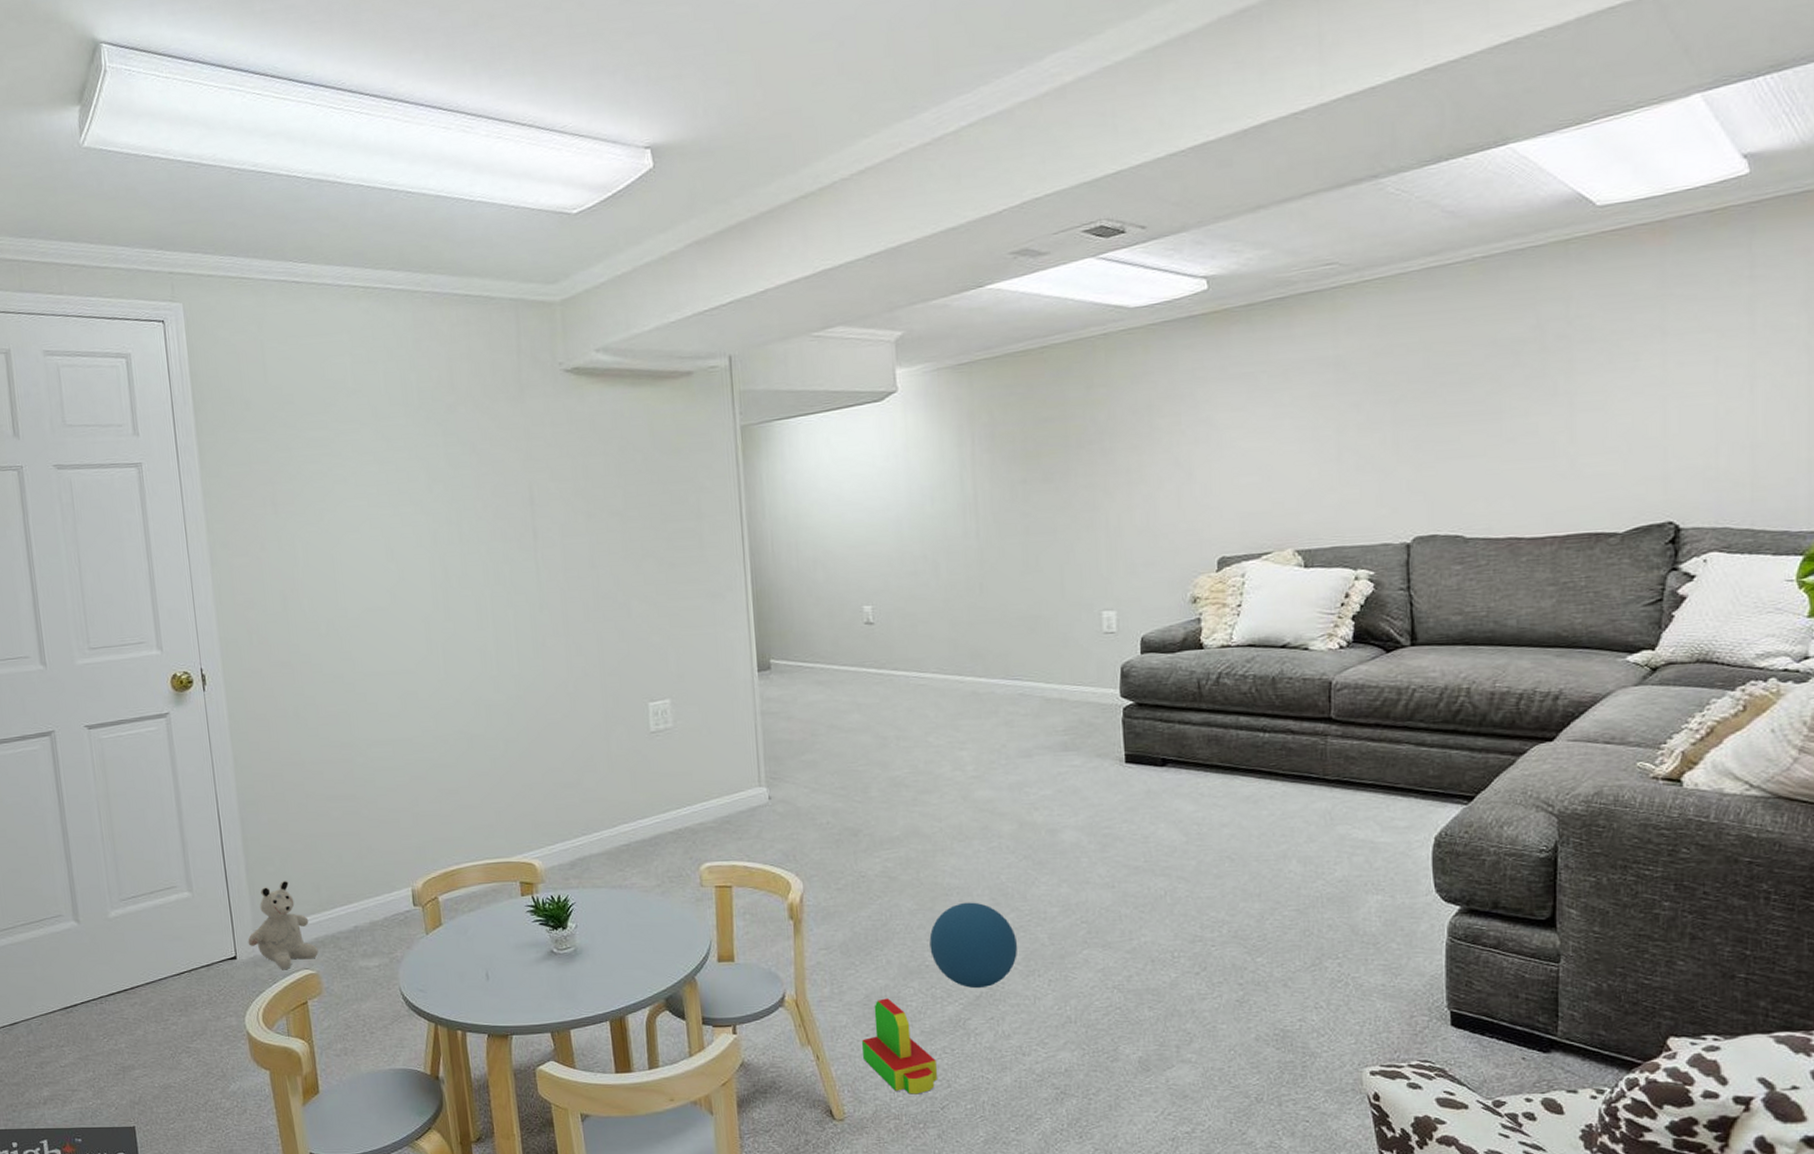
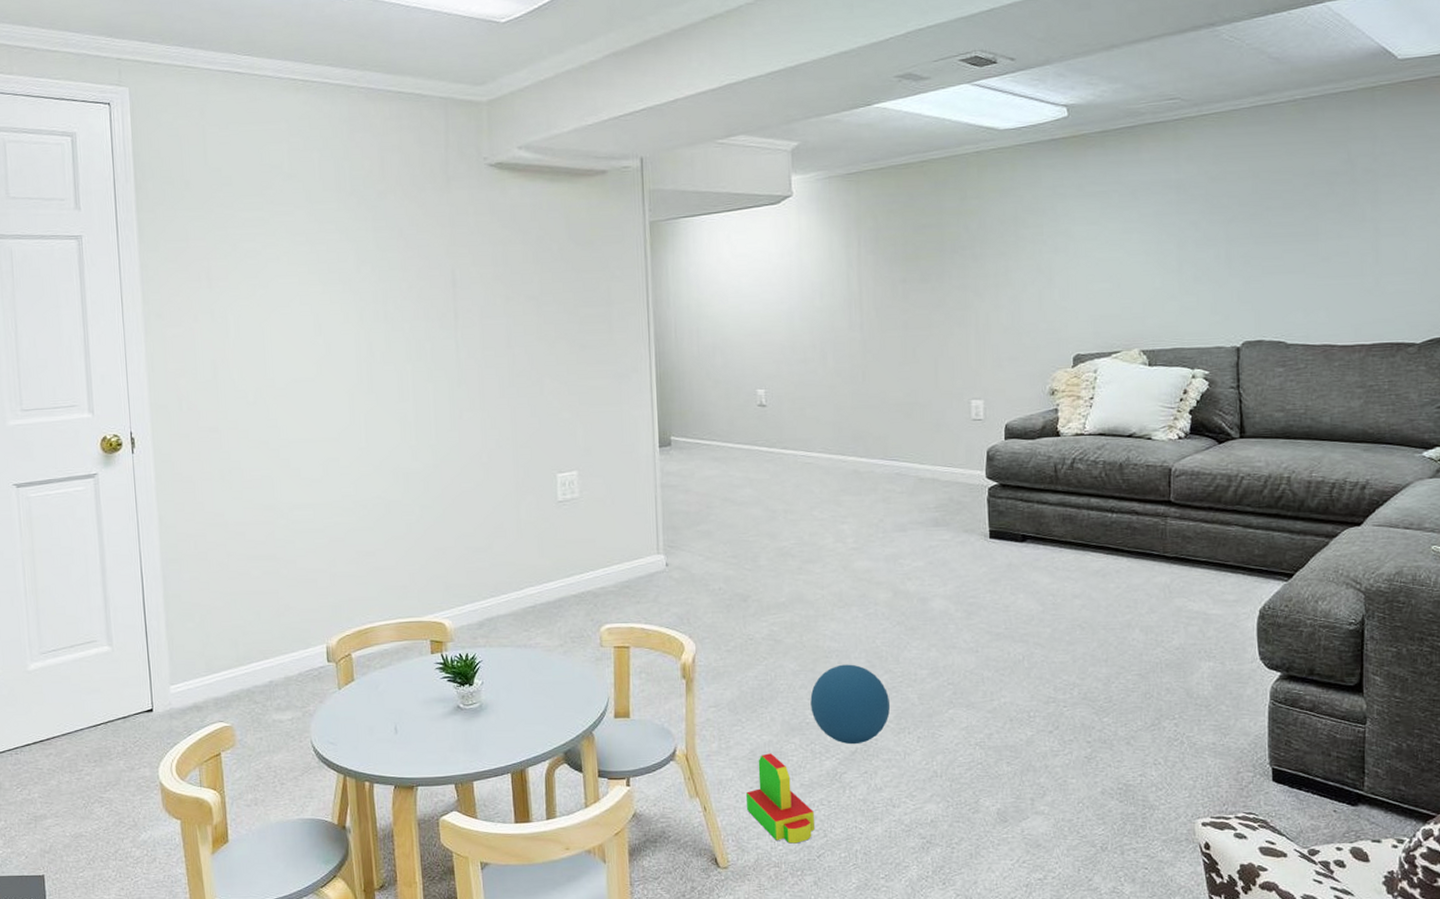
stuffed animal: present [248,880,319,970] -> none [165,636,234,723]

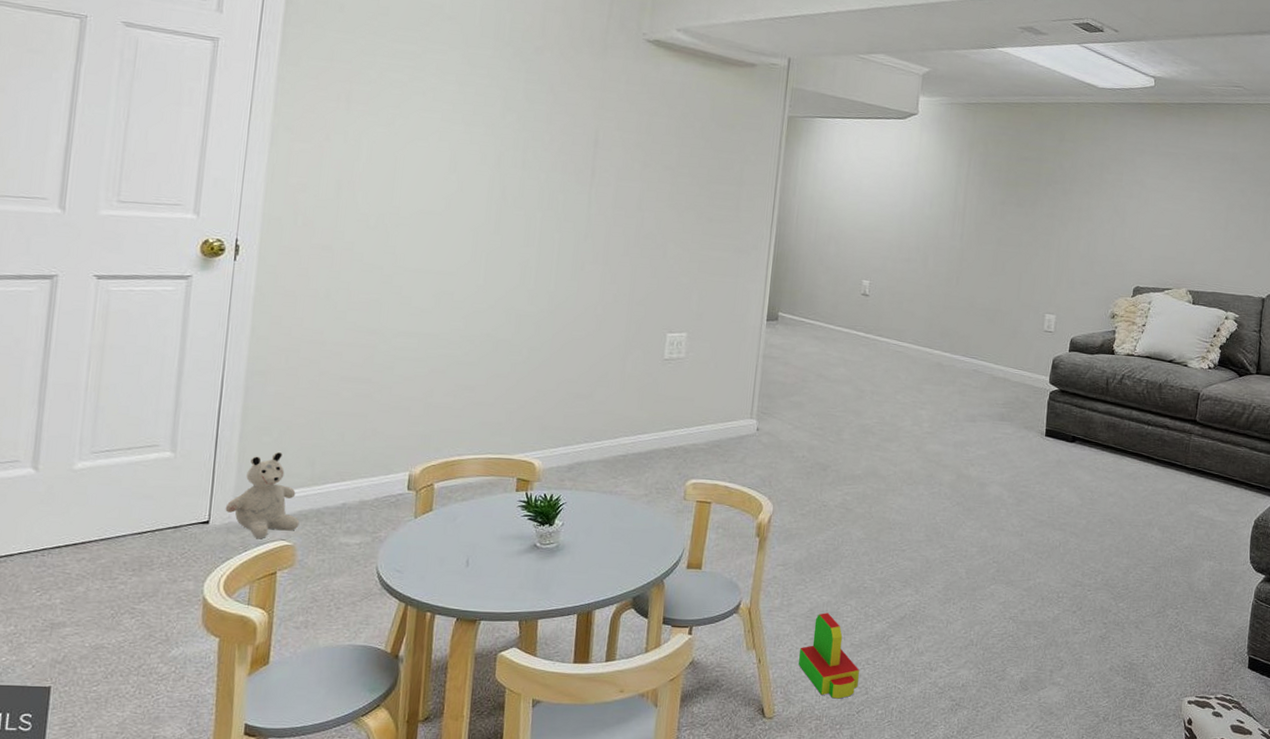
stuffed animal: none [165,636,234,723] -> present [225,451,300,539]
ball: present [810,664,891,745] -> none [870,536,941,611]

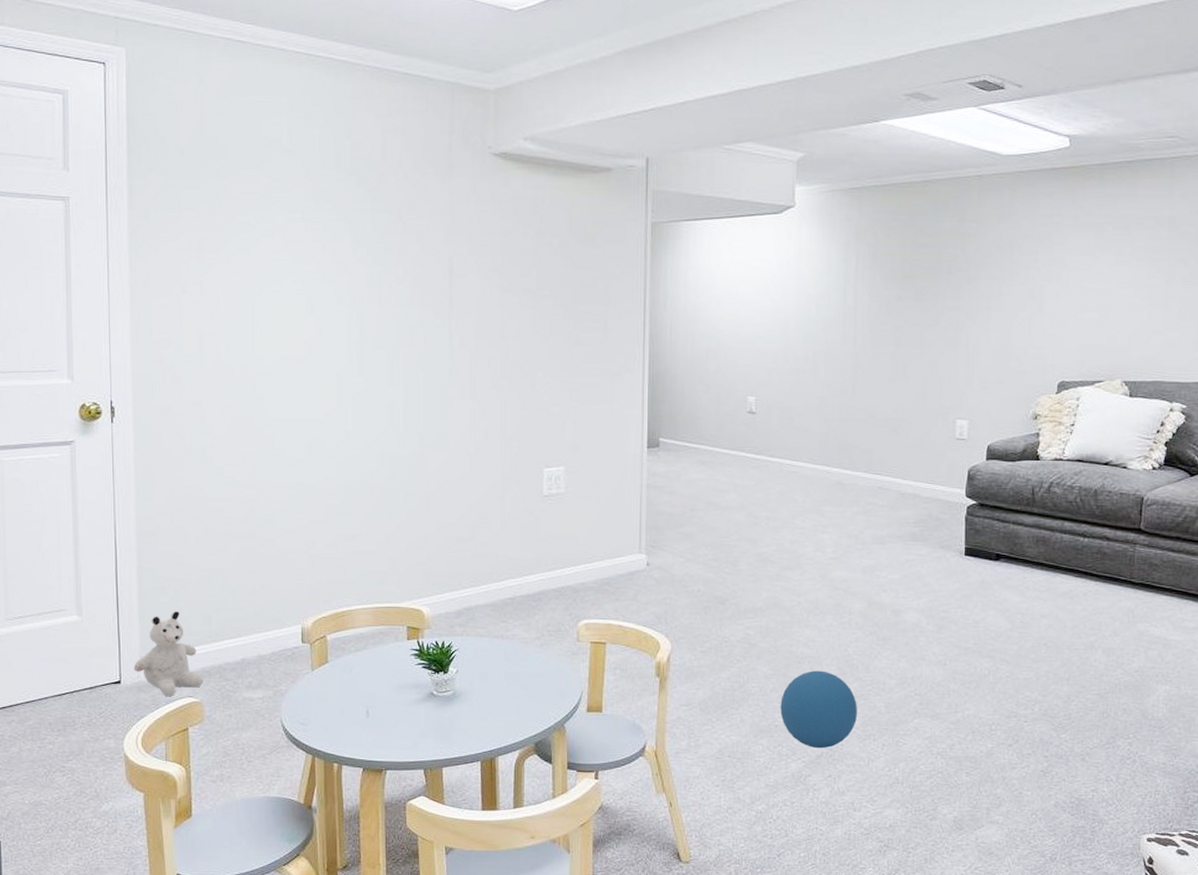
toy blocks: present [799,613,859,699] -> none [712,753,777,842]
ball: none [870,536,941,611] -> present [780,670,858,749]

